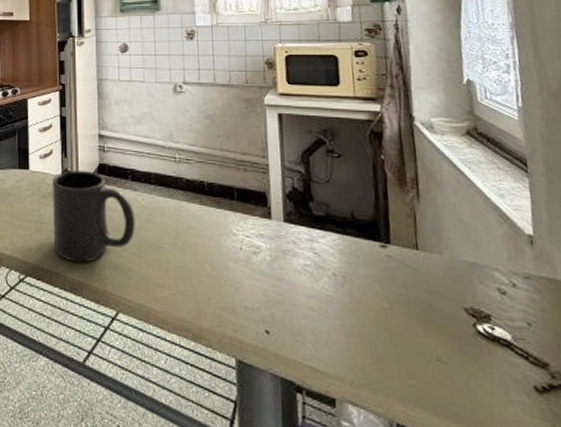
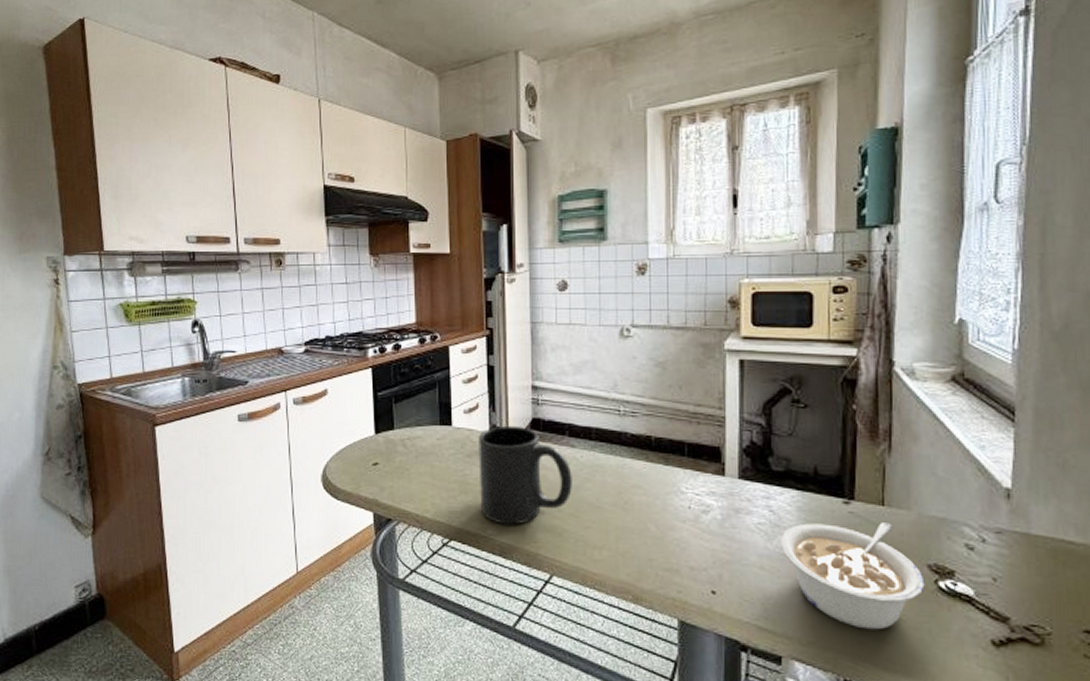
legume: none [325,265,465,374] -> present [780,522,925,630]

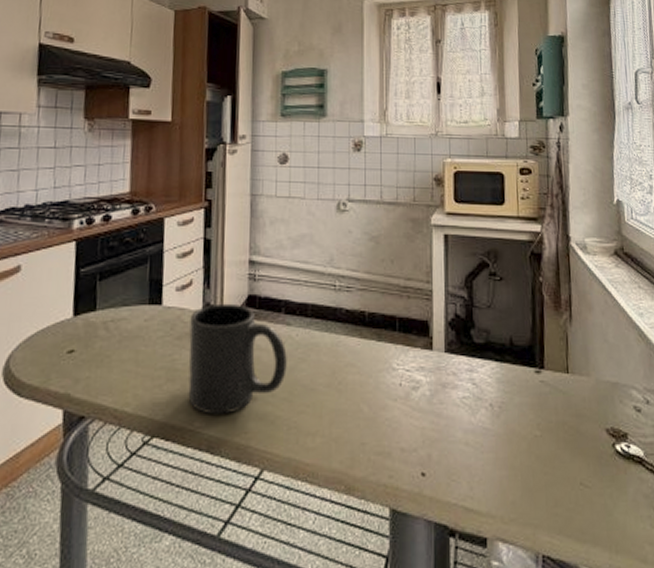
legume: present [780,522,925,630] -> none [482,390,605,500]

